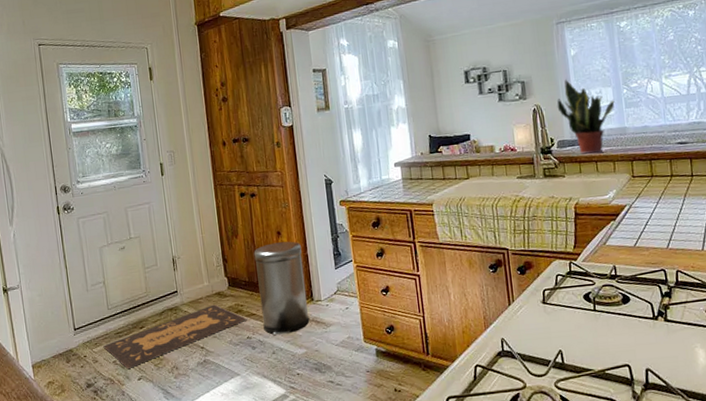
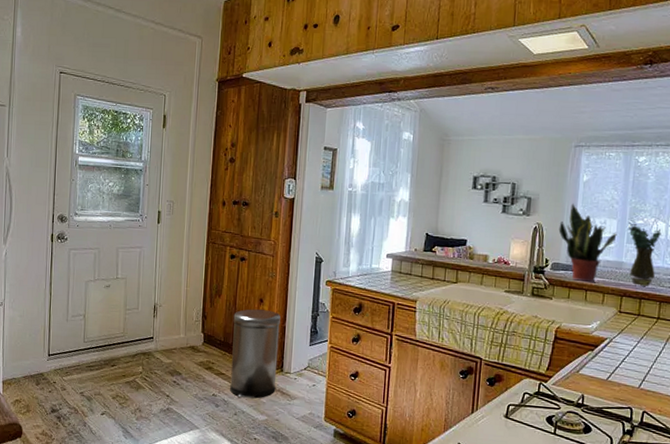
doormat: present [103,304,247,369] -> none [73,357,216,402]
vase: none [624,87,660,148] -> present [628,222,662,286]

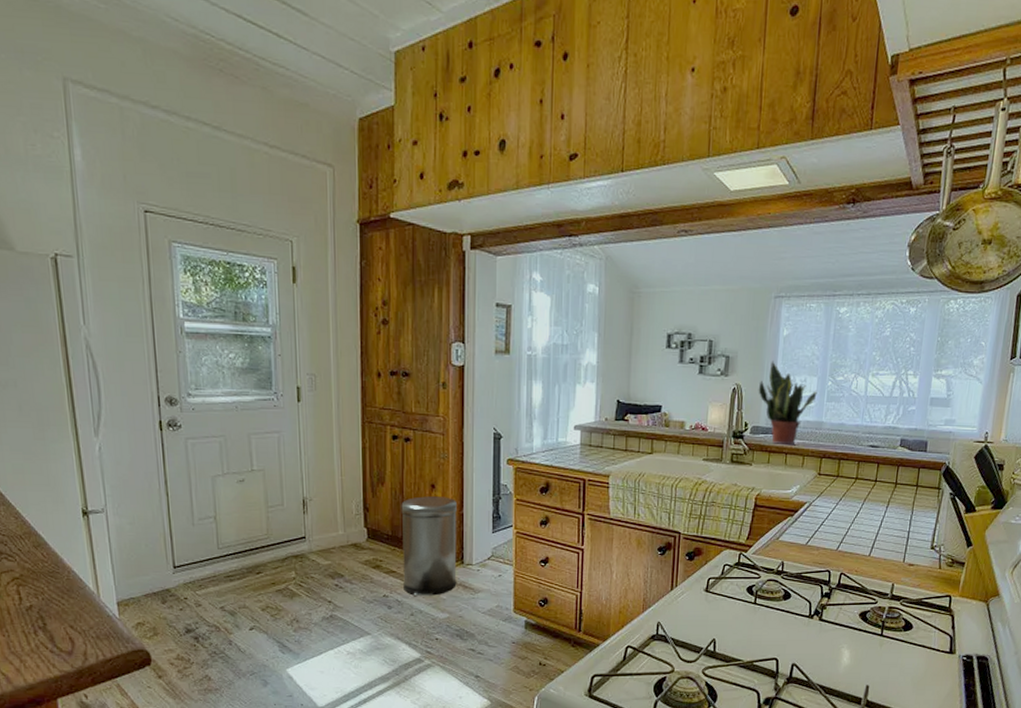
vase: present [628,222,662,286] -> none [828,379,861,446]

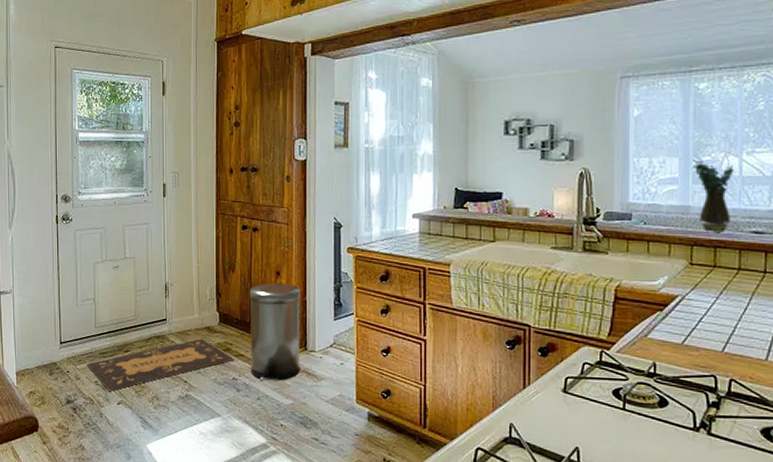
doormat: none [209,556,385,616] -> present [86,338,235,391]
potted plant: present [758,361,818,444] -> none [609,143,680,231]
vase: none [828,379,861,446] -> present [693,160,734,232]

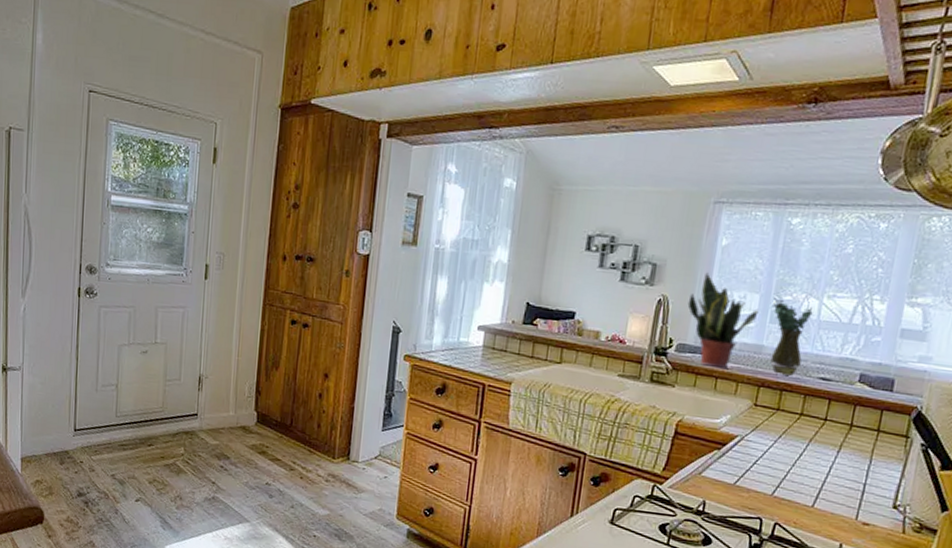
doormat: present [86,338,235,391] -> none [103,438,270,487]
pedal bin: present [249,283,300,382] -> none [286,385,349,491]
potted plant: none [609,143,680,231] -> present [687,272,759,368]

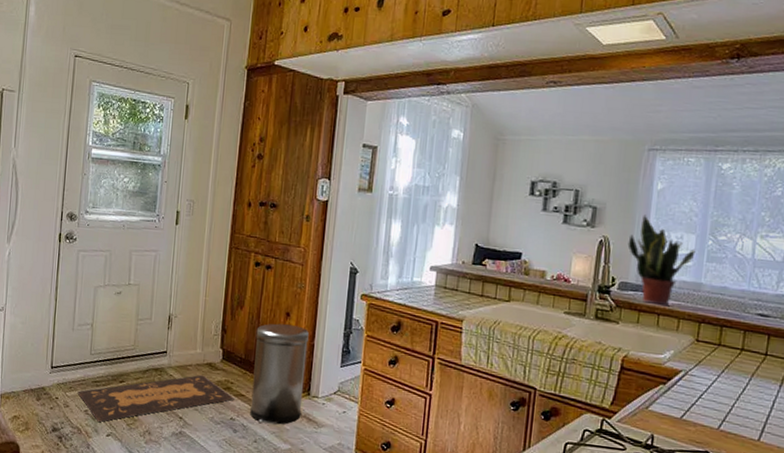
doormat: none [103,438,270,487] -> present [77,374,235,422]
pedal bin: none [286,385,349,491] -> present [250,323,309,426]
vase: present [770,298,813,376] -> none [709,238,748,312]

